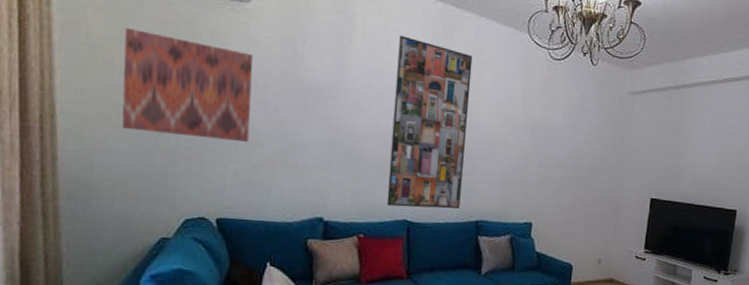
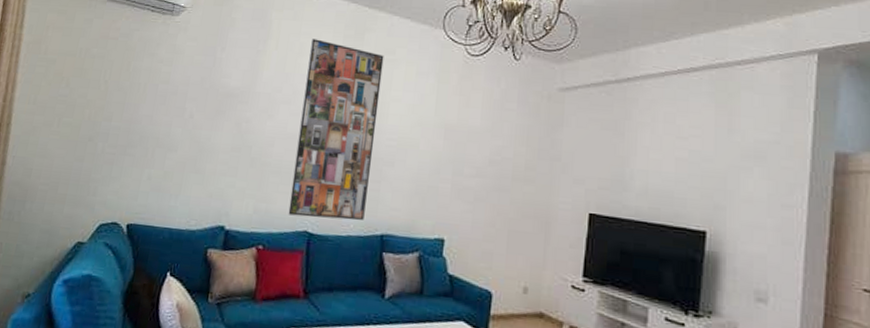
wall art: present [121,27,253,143] -> none [60,44,177,148]

